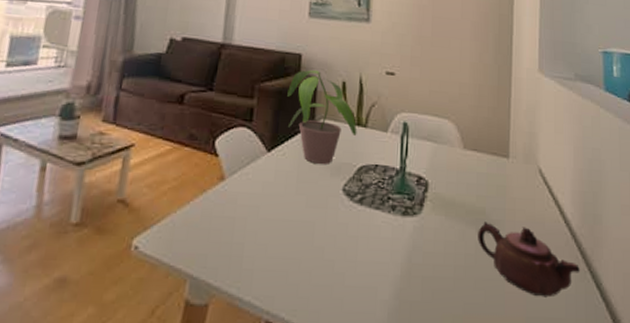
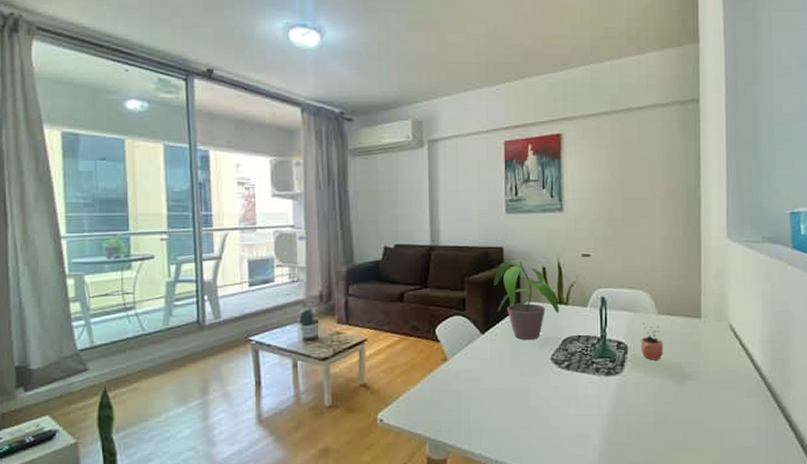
cocoa: none [443,157,468,203] -> present [641,323,664,360]
teapot: present [478,221,581,298] -> none [675,374,771,431]

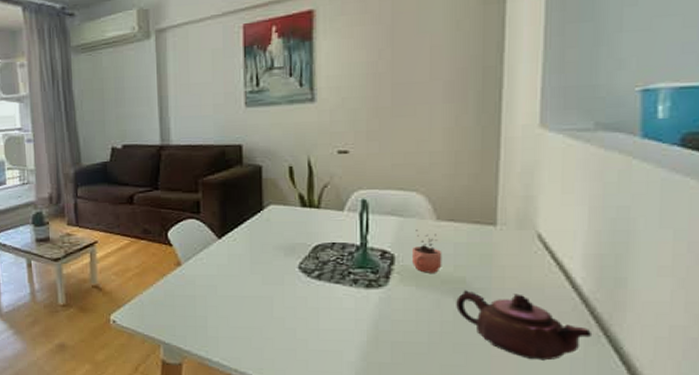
potted plant: present [494,259,560,340] -> none [231,158,310,246]
teapot: none [675,374,771,431] -> present [456,290,593,361]

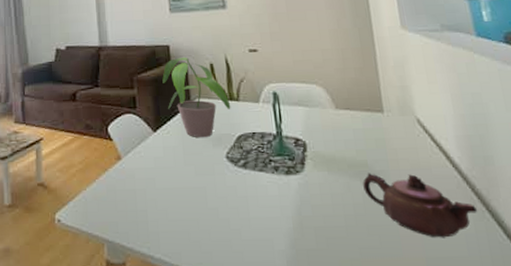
potted plant: none [231,158,310,246] -> present [162,57,231,137]
cocoa: present [412,230,442,273] -> none [320,118,347,158]

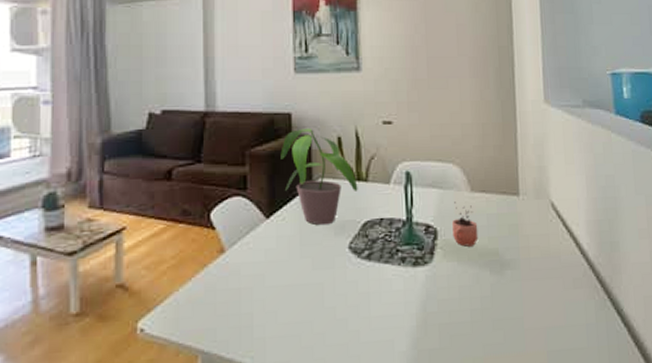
cocoa: none [320,118,347,158] -> present [452,202,479,247]
teapot: present [363,173,478,238] -> none [492,262,600,330]

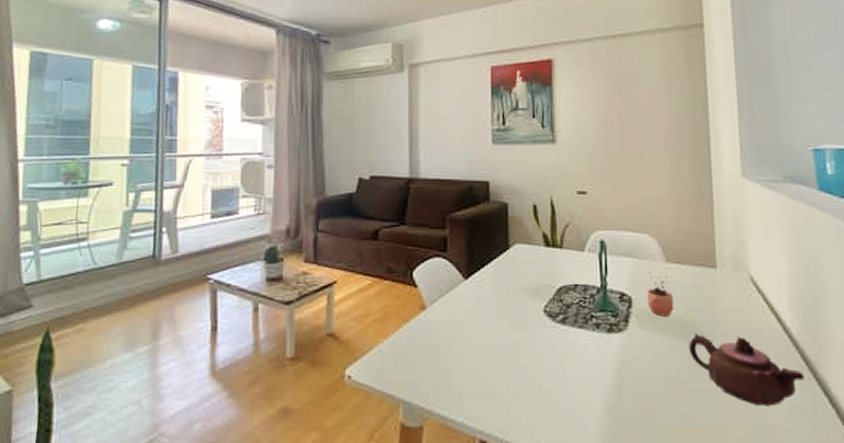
potted plant: present [280,127,358,225] -> none [479,195,553,287]
teapot: none [492,262,600,330] -> present [689,334,805,407]

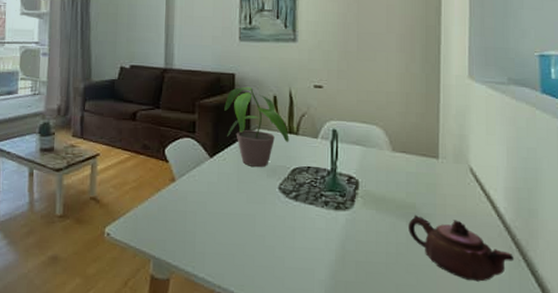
potted plant: none [479,195,553,287] -> present [224,86,289,167]
cocoa: present [647,272,674,316] -> none [373,159,397,199]

